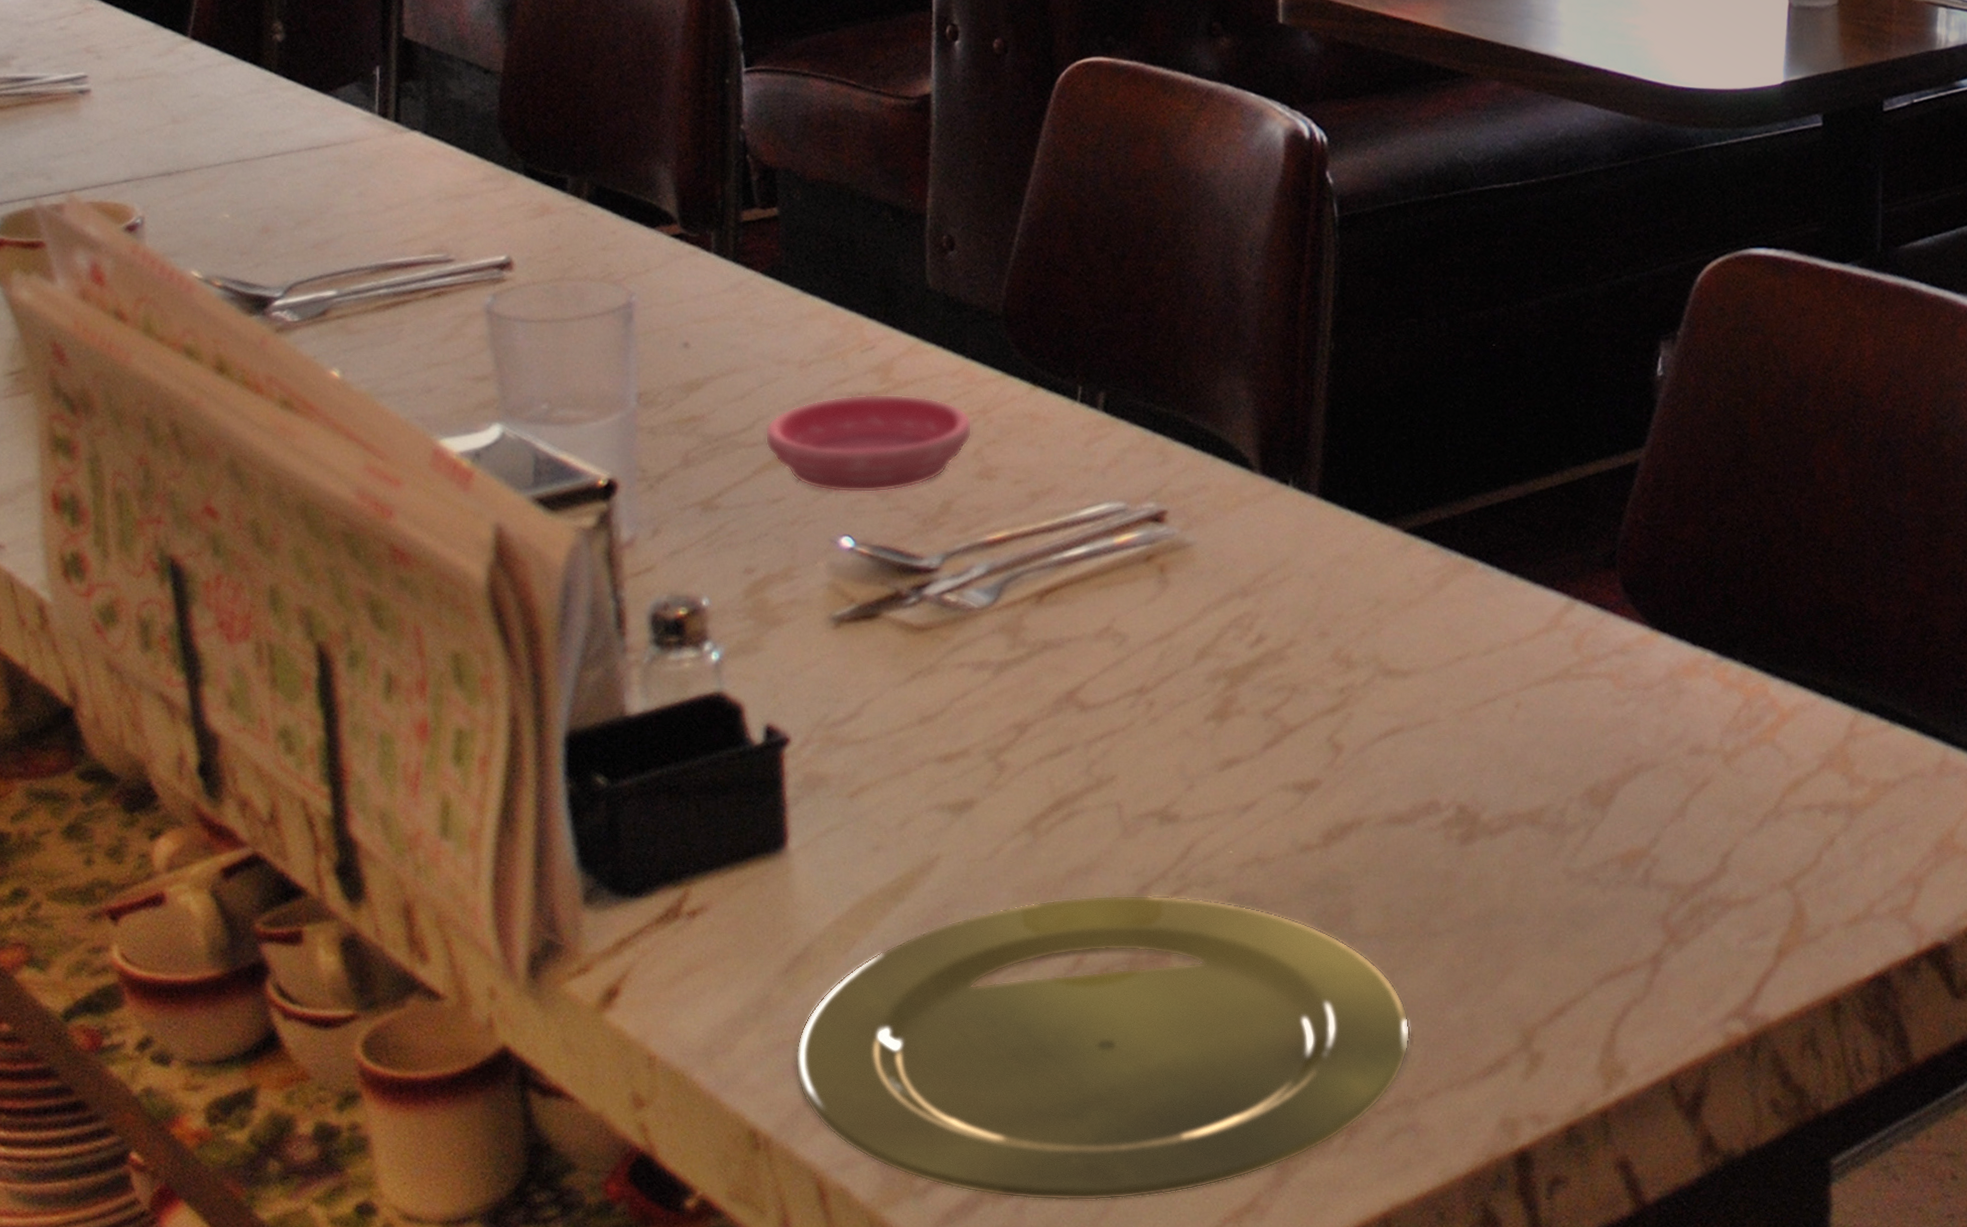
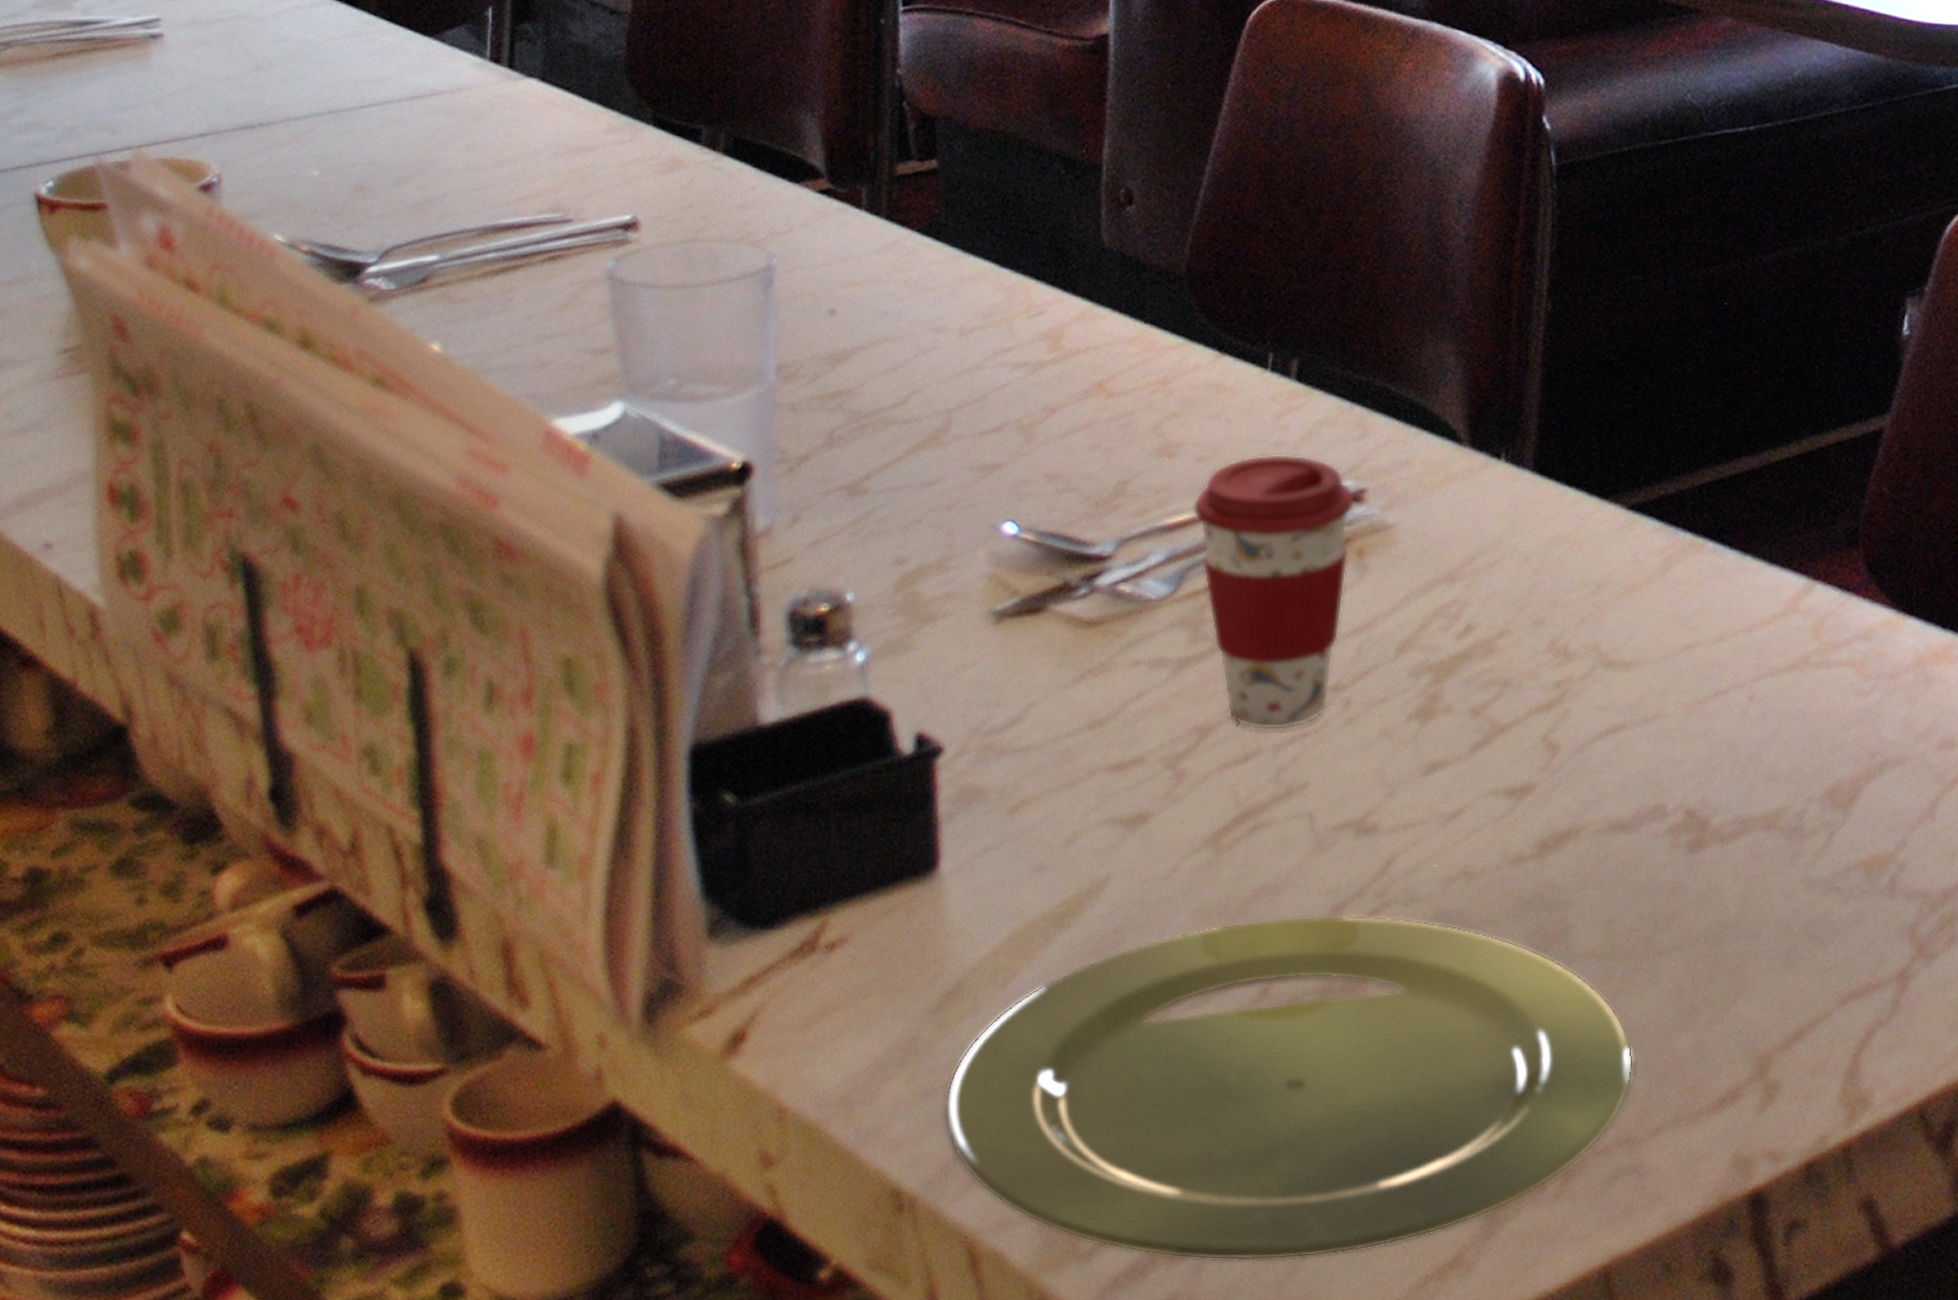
saucer: present [765,394,972,493] -> none [919,364,1151,473]
coffee cup: none [1010,478,1158,728] -> present [1192,454,1356,730]

